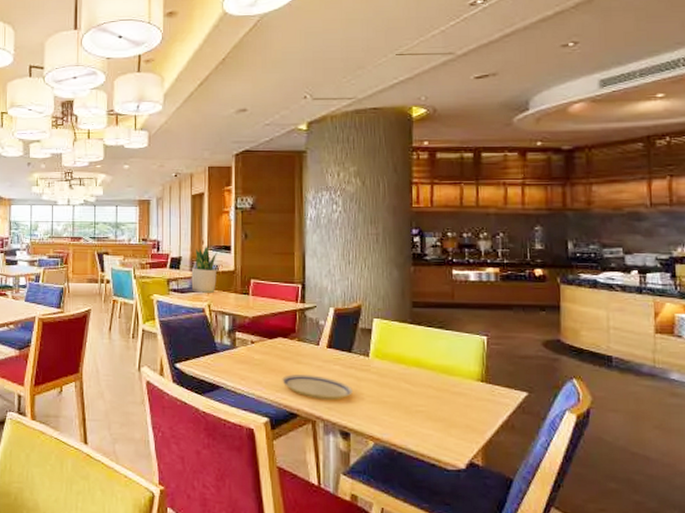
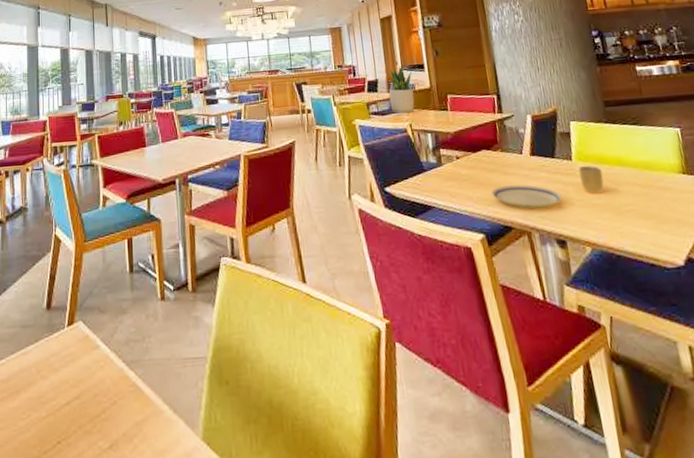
cup: none [373,364,398,392] -> present [578,166,604,194]

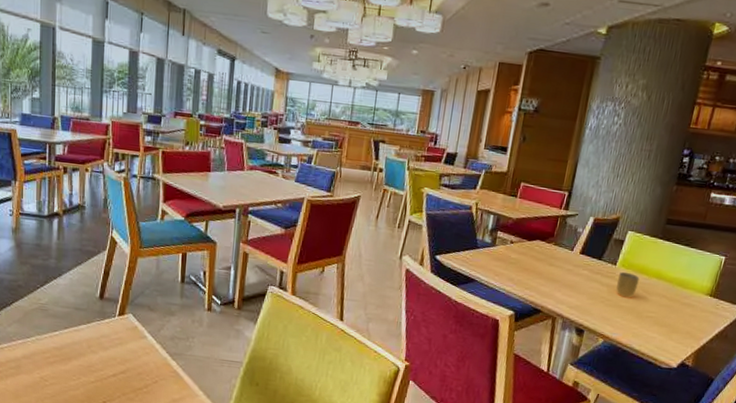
planter: present [388,66,415,114] -> none [462,144,494,193]
plate: present [491,185,563,210] -> none [532,275,596,302]

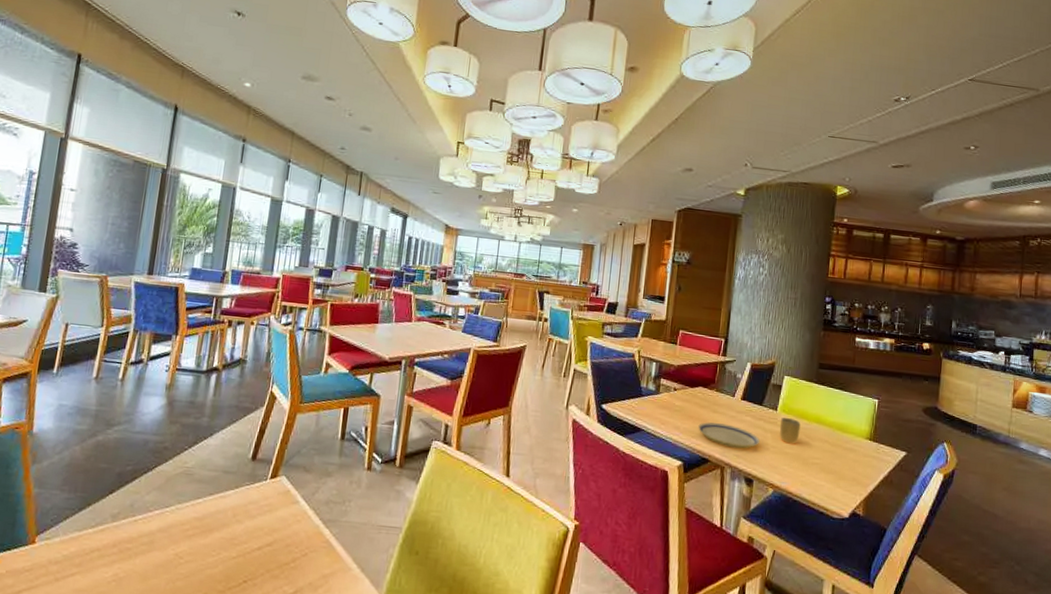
plate: none [532,275,596,302] -> present [698,422,761,449]

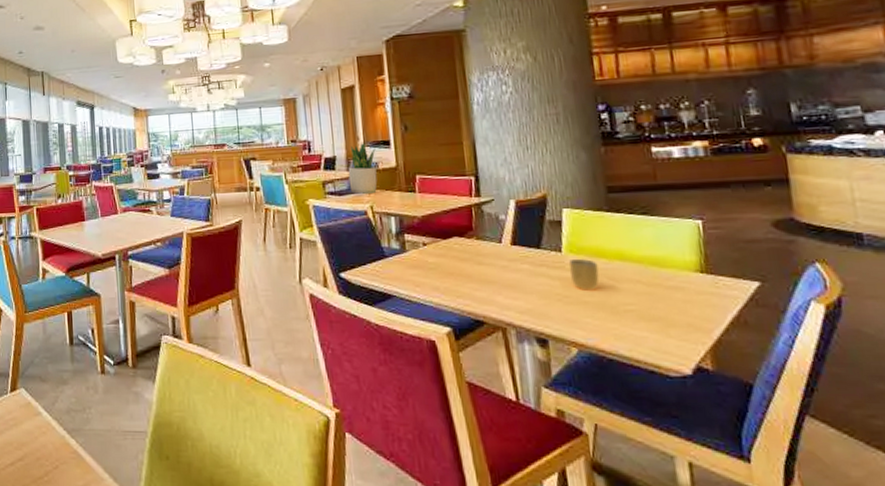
planter: none [624,294,652,341] -> present [348,142,378,195]
plate: present [698,422,761,449] -> none [462,277,548,304]

